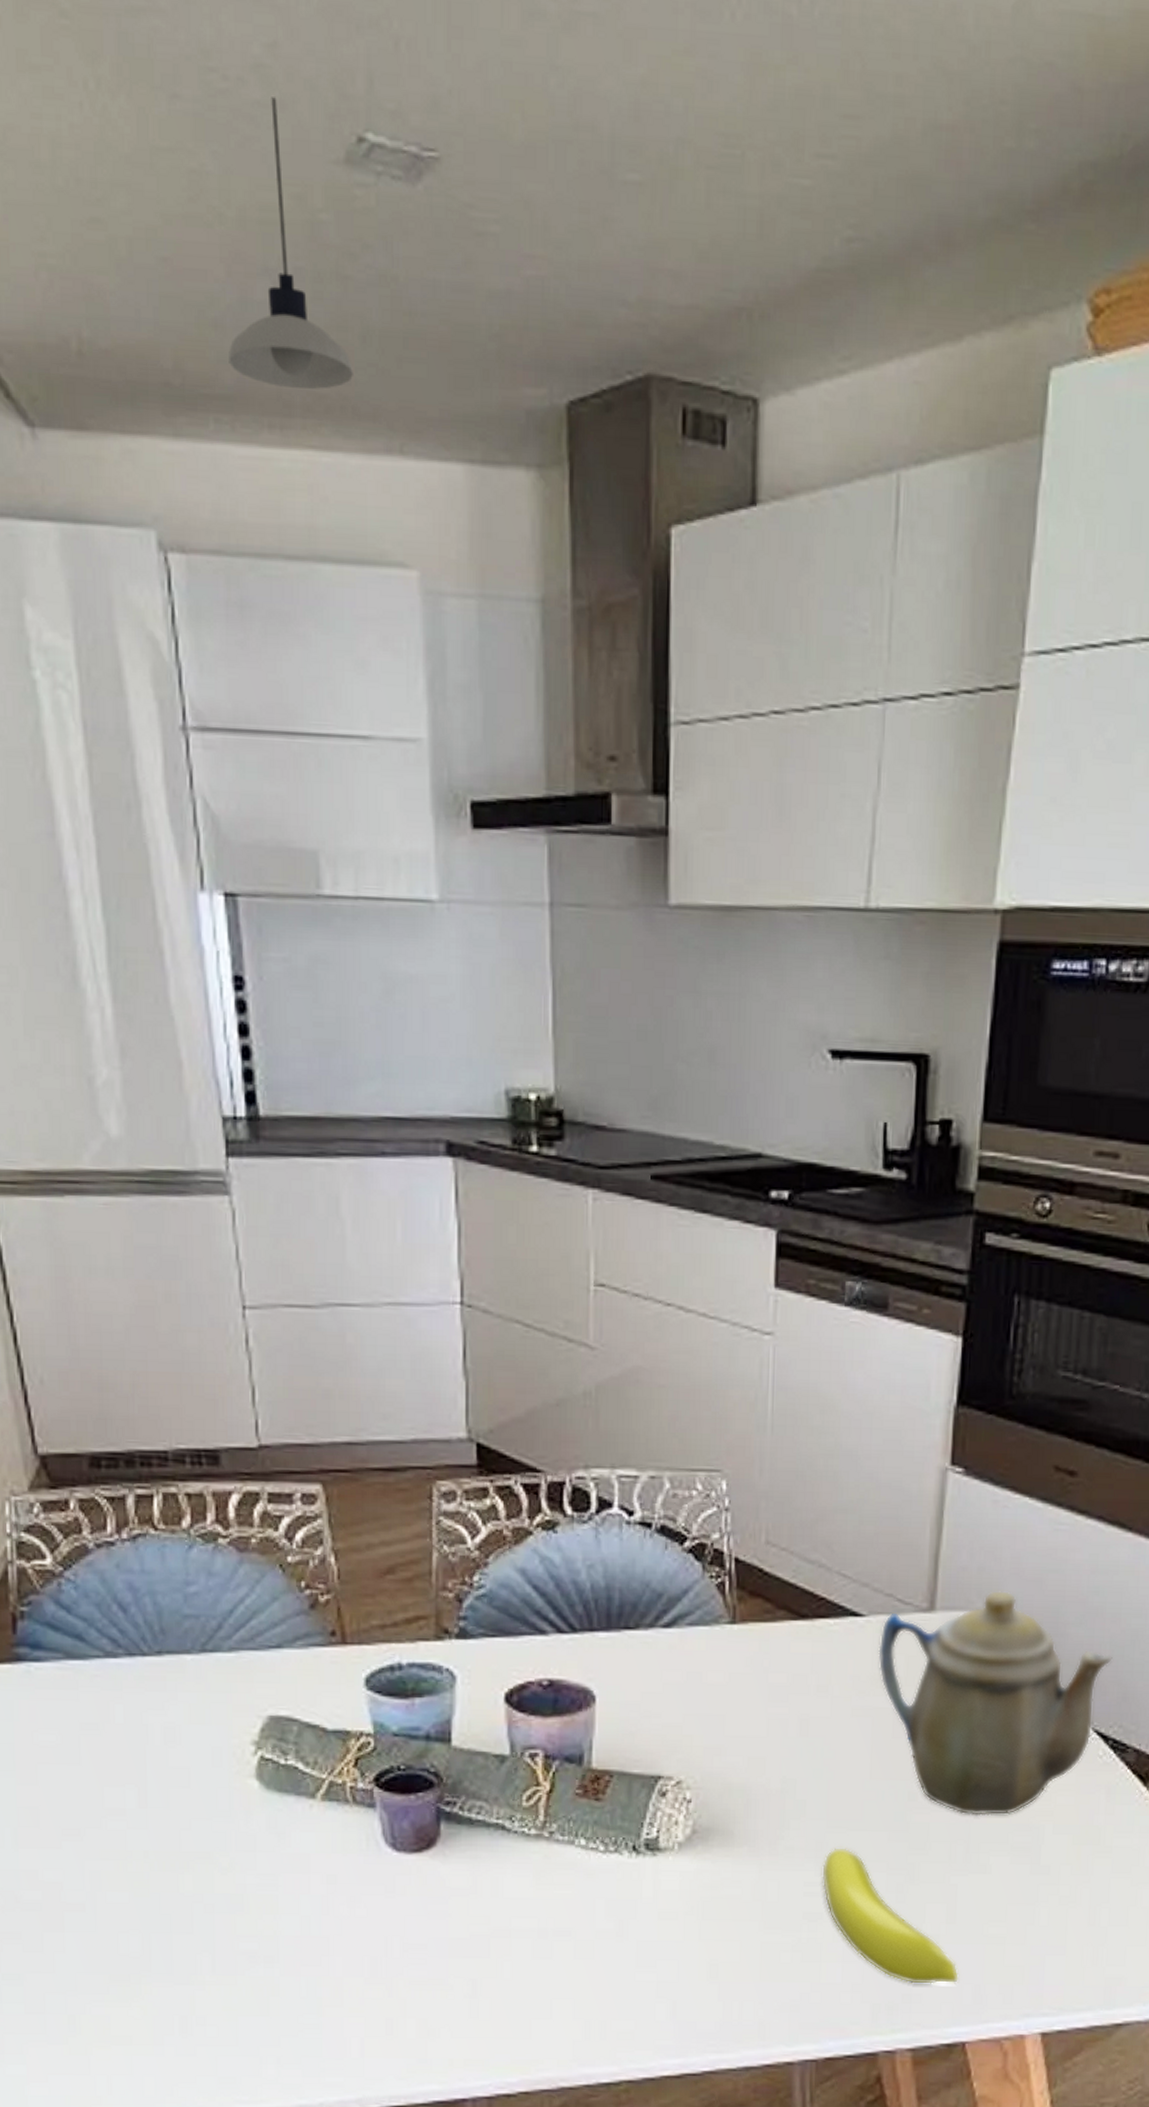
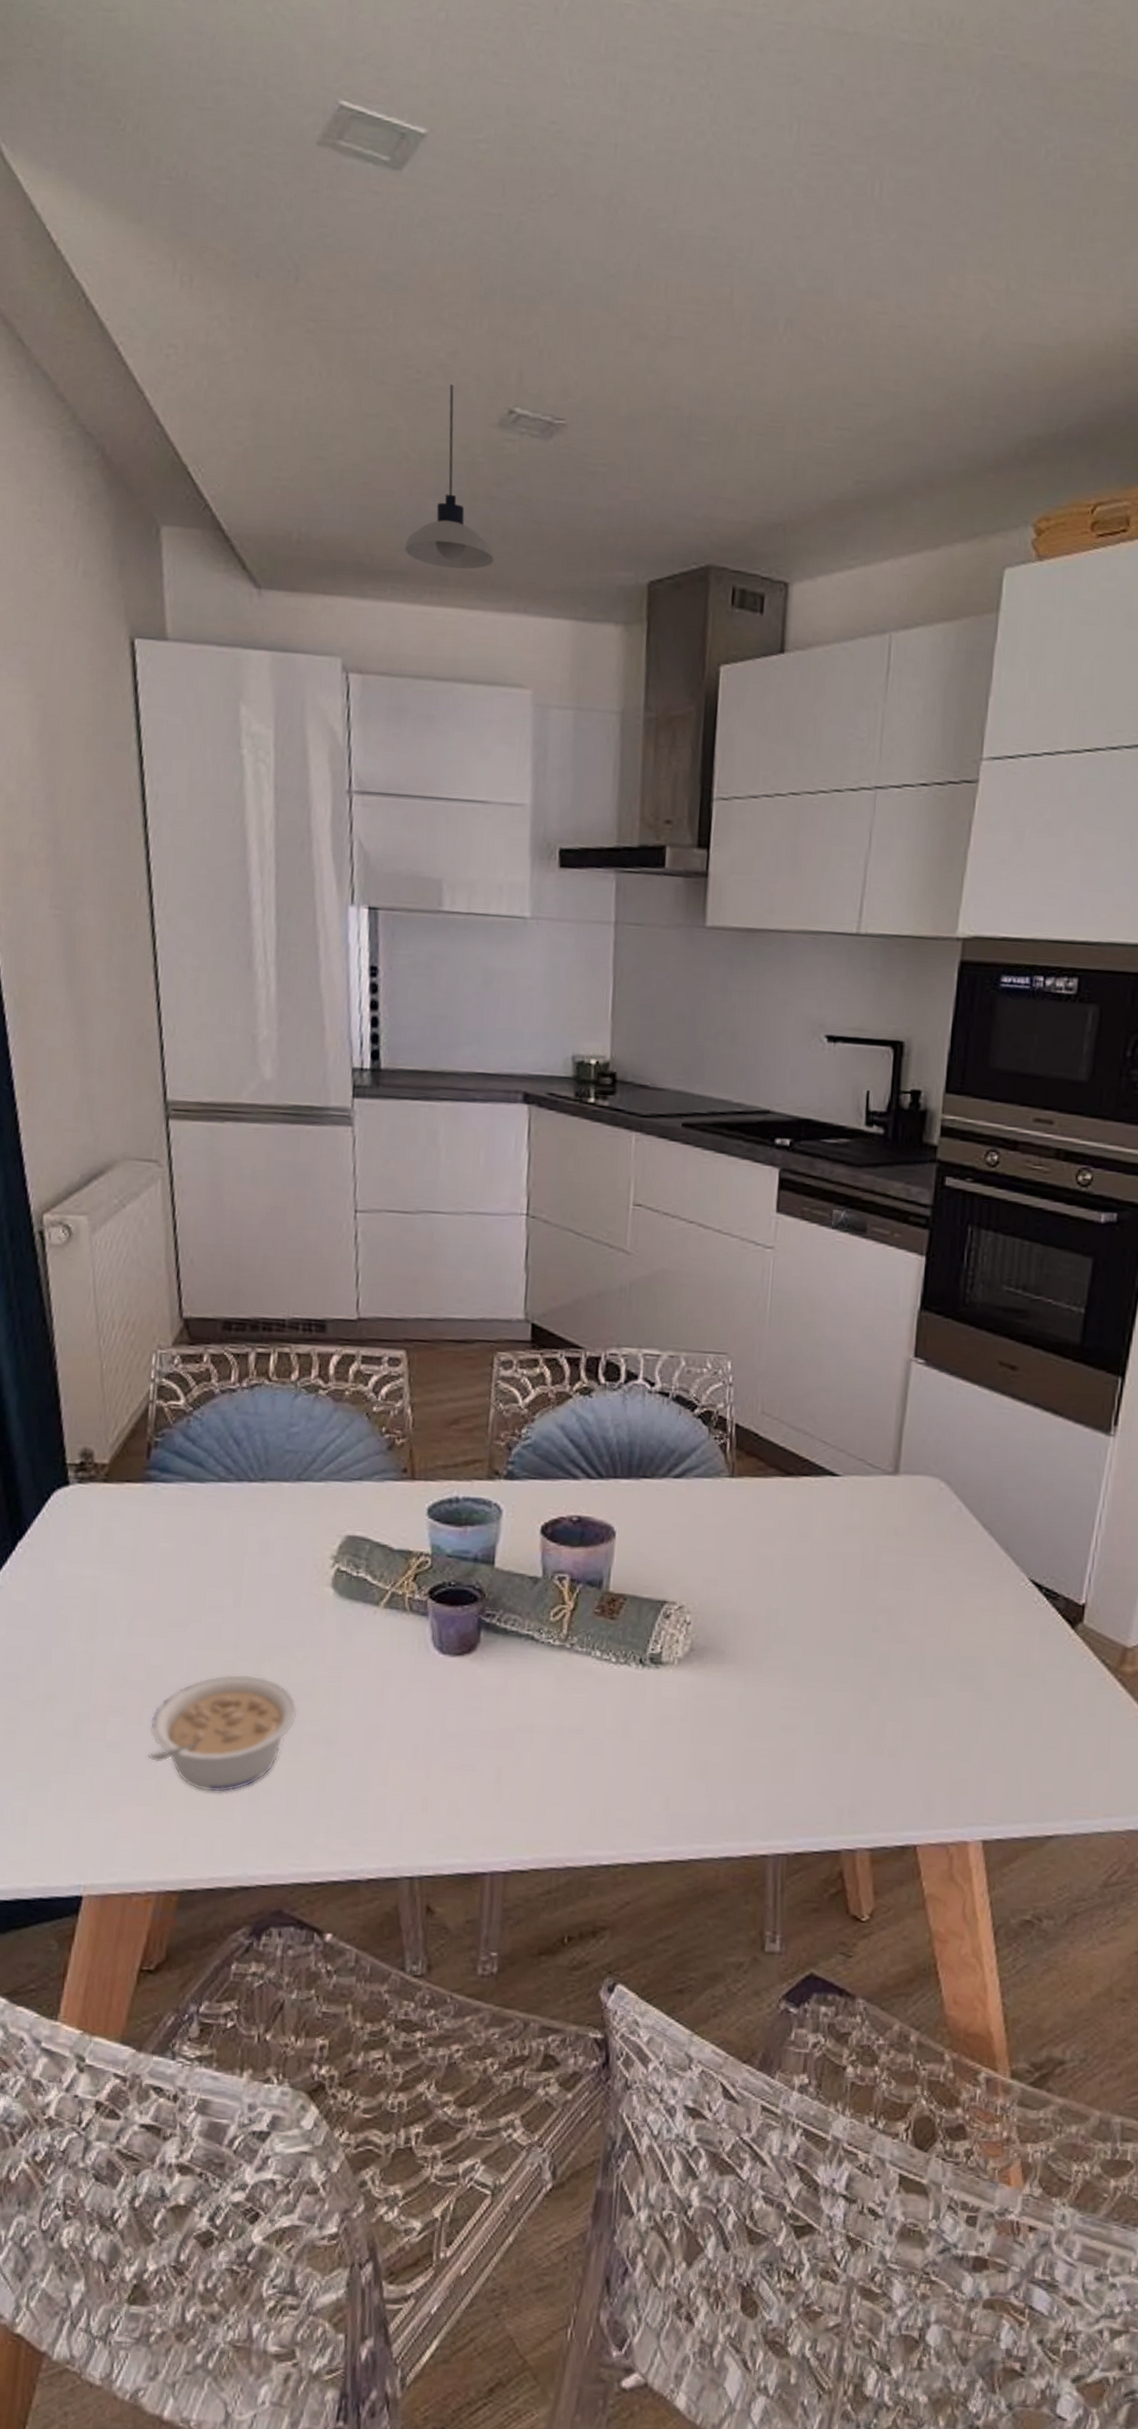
legume: none [52,1886,228,2026] -> present [148,1673,298,1793]
banana: present [821,1848,959,1984] -> none [797,1669,912,1793]
teapot: present [878,1590,1113,1816] -> none [850,1459,1046,1649]

